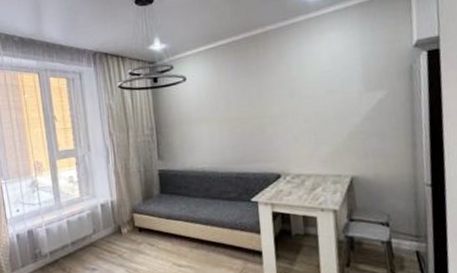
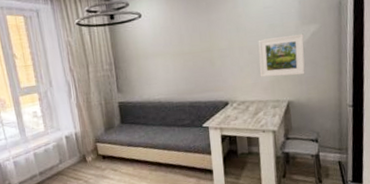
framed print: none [315,100,372,148] -> present [258,33,305,77]

